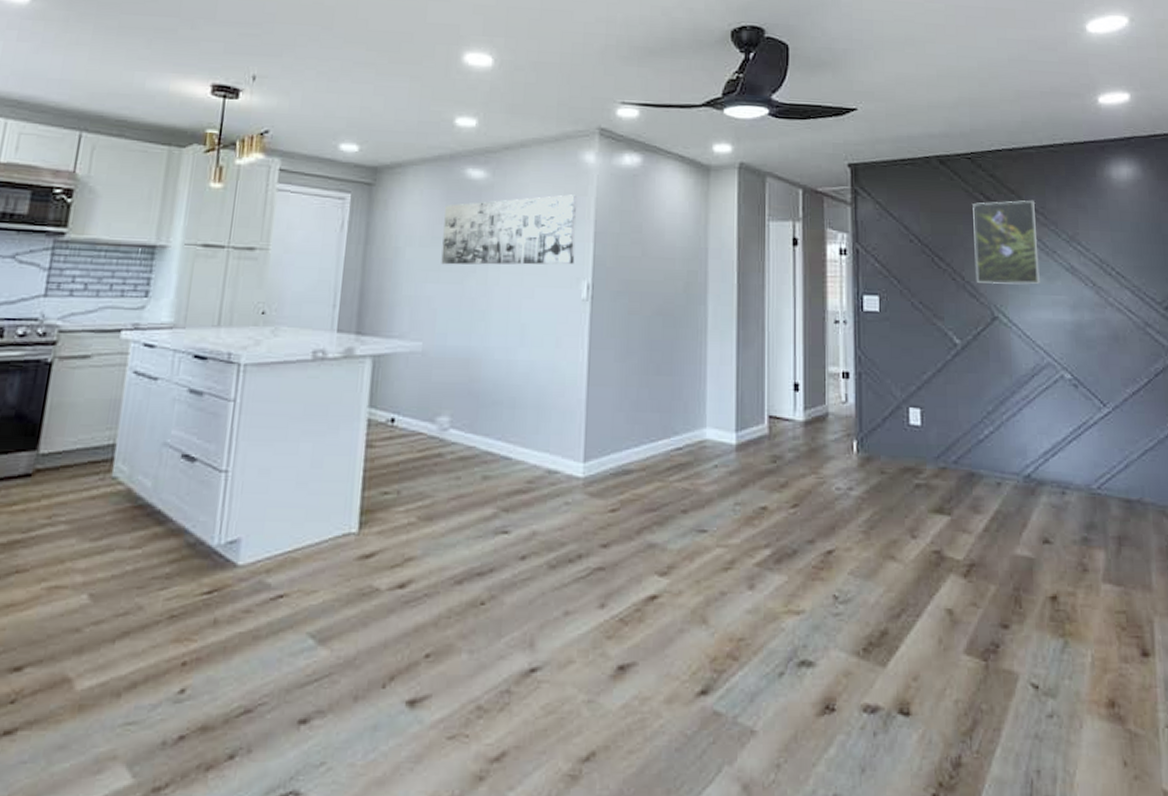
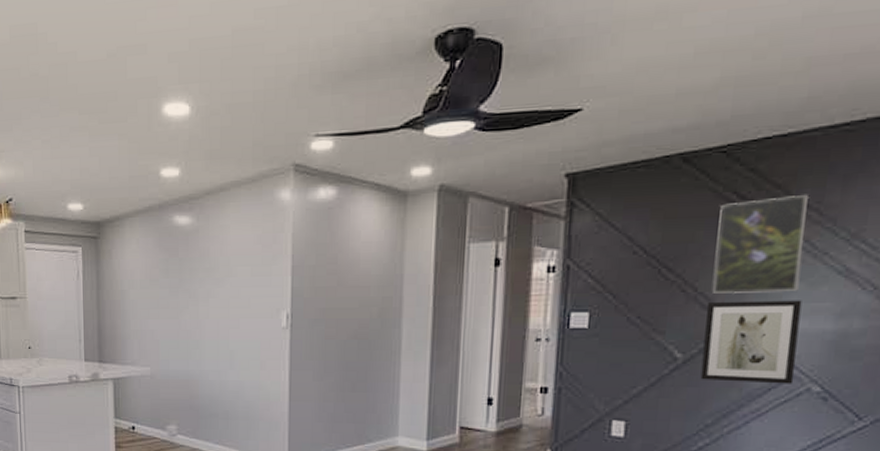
wall art: present [441,194,578,265] -> none [159,232,275,303]
wall art: none [973,291,1050,371] -> present [700,300,802,384]

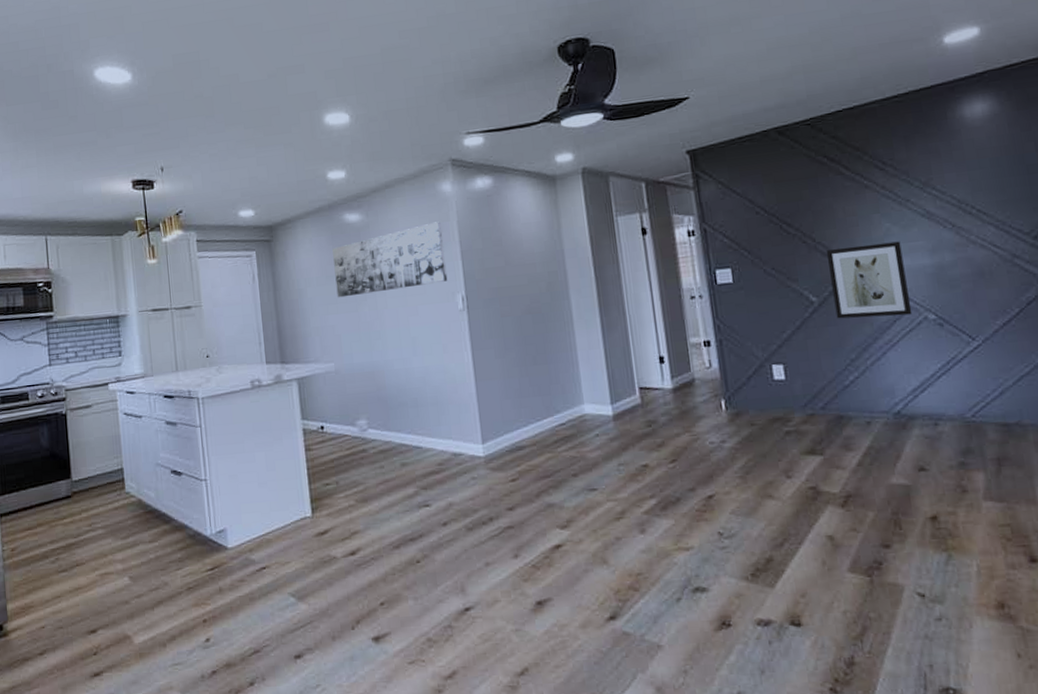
wall art: none [159,232,275,303] -> present [332,221,448,298]
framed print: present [713,195,810,293] -> none [817,154,895,242]

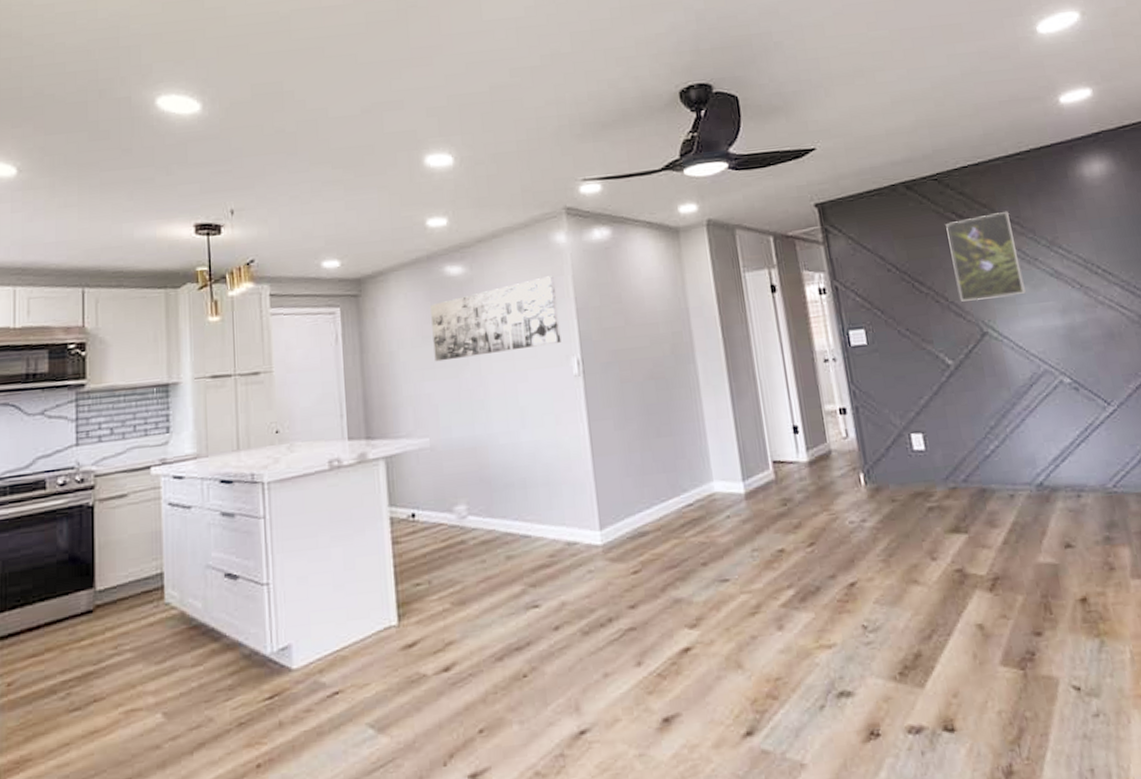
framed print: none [817,154,895,242] -> present [946,212,1026,302]
wall art: present [826,241,913,319] -> none [959,301,1048,384]

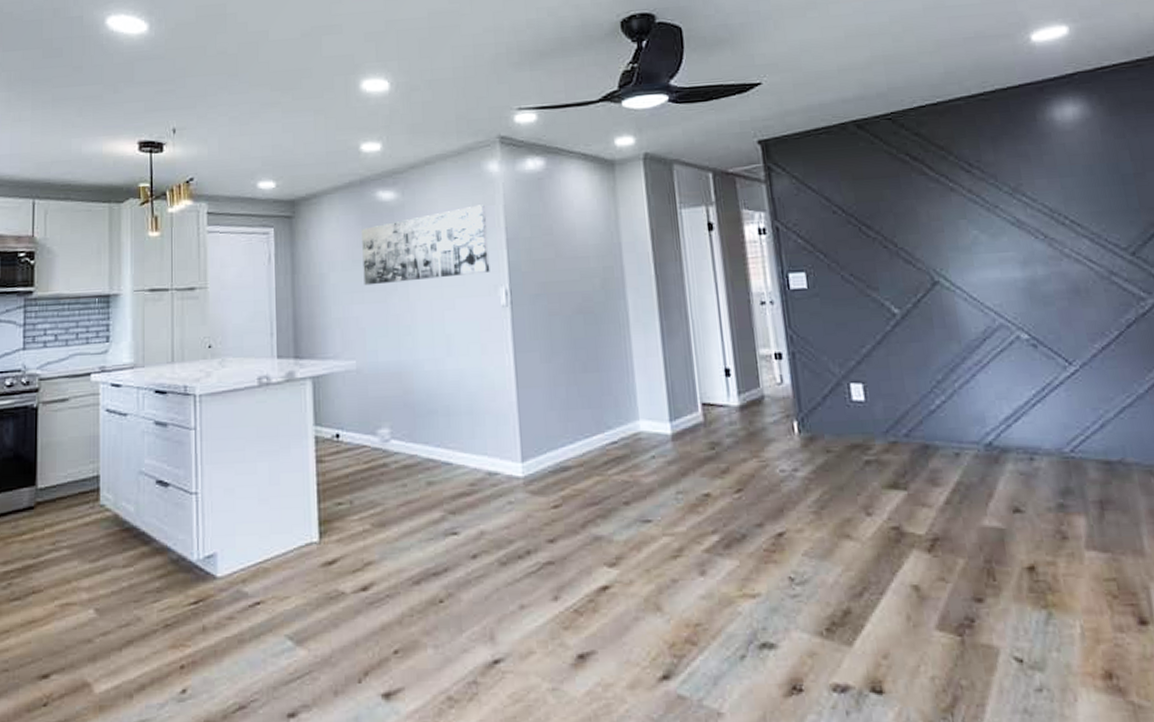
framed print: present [946,212,1026,302] -> none [898,155,983,248]

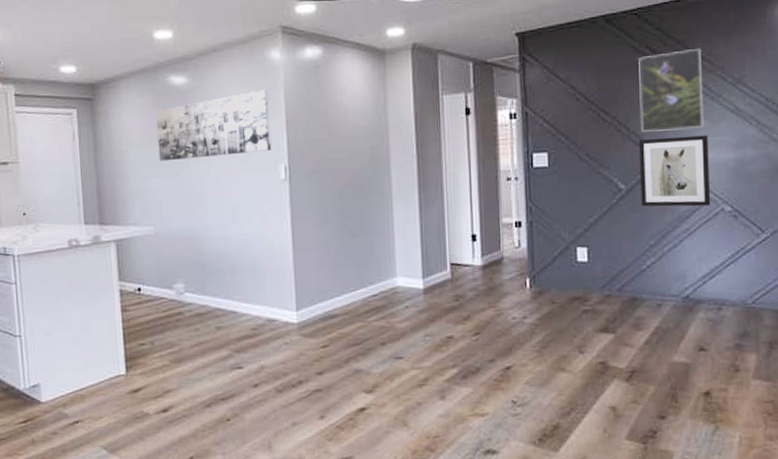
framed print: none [898,155,983,248] -> present [638,49,704,132]
wall art: none [909,251,1004,335] -> present [638,135,711,207]

